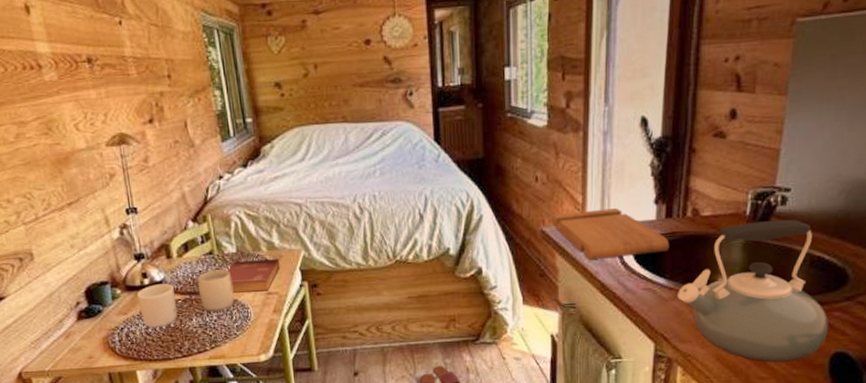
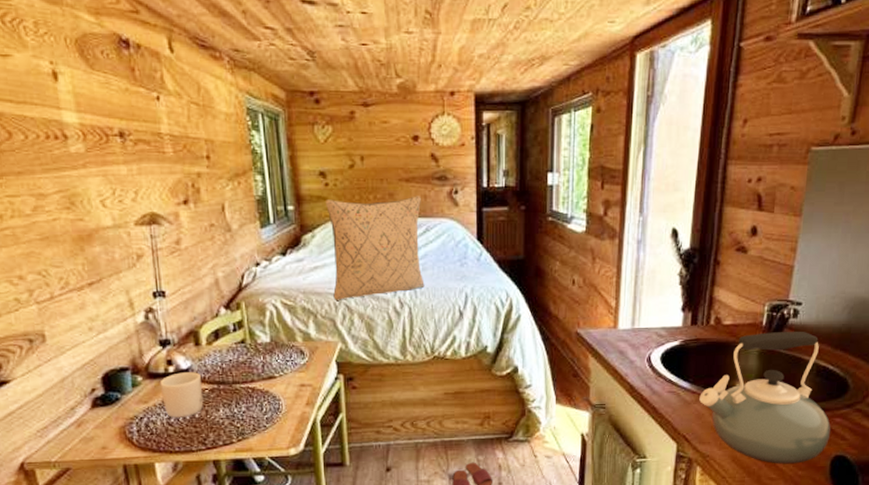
mug: present [198,269,235,313] -> none [227,359,266,404]
book: present [226,259,280,293] -> none [259,350,316,384]
pillow: none [282,100,384,209] -> present [326,196,425,300]
cutting board: present [551,208,670,259] -> none [585,314,694,362]

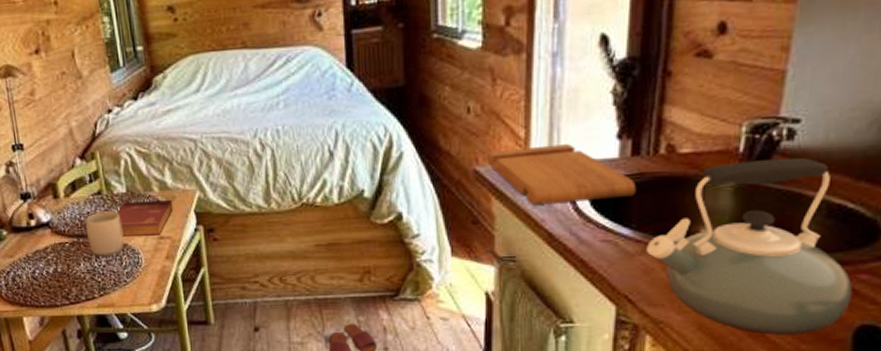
mug: present [160,372,204,419] -> none [23,225,65,273]
mug: none [227,359,266,404] -> present [85,211,124,257]
book: none [259,350,316,384] -> present [116,200,173,236]
pillow: present [326,196,425,300] -> none [176,22,288,145]
cutting board: none [585,314,694,362] -> present [486,144,637,205]

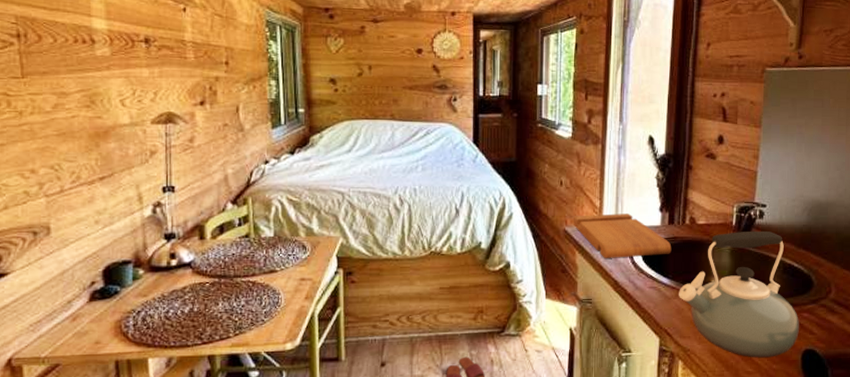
mug: present [85,211,124,257] -> none [229,253,266,297]
book: present [116,200,173,236] -> none [261,245,317,278]

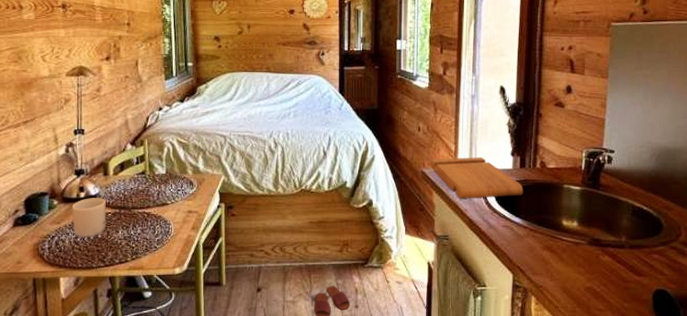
mug: none [161,266,204,313] -> present [71,198,107,238]
kettle: present [679,230,800,358] -> none [531,175,651,296]

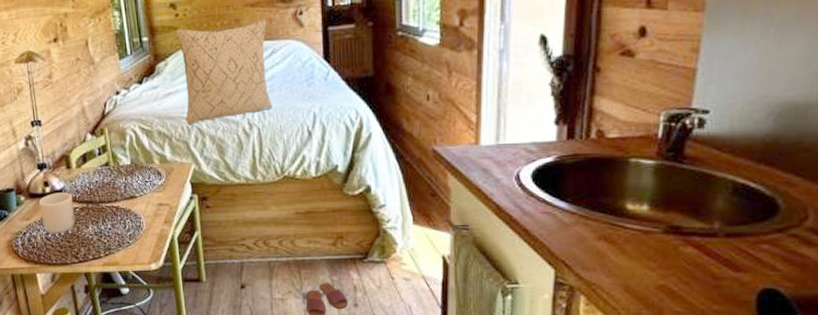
pillow: none [218,56,295,140] -> present [177,19,273,124]
cutting board: present [430,157,523,198] -> none [443,128,571,180]

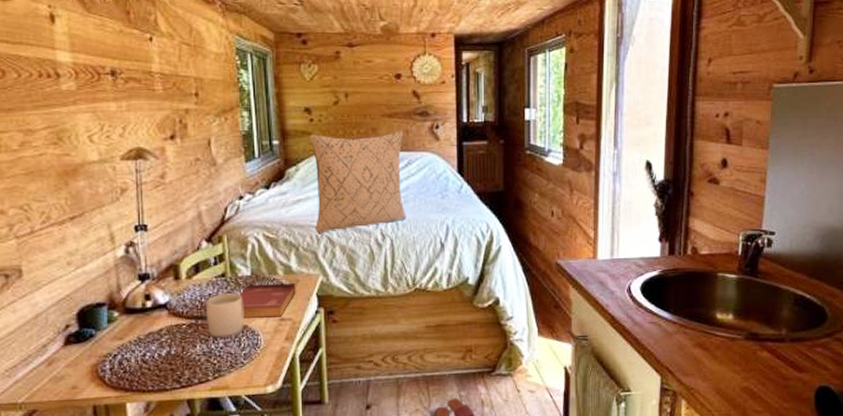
mug: present [38,192,76,235] -> none [136,307,181,356]
mug: none [94,180,128,221] -> present [205,293,245,339]
book: none [121,172,172,203] -> present [239,284,296,318]

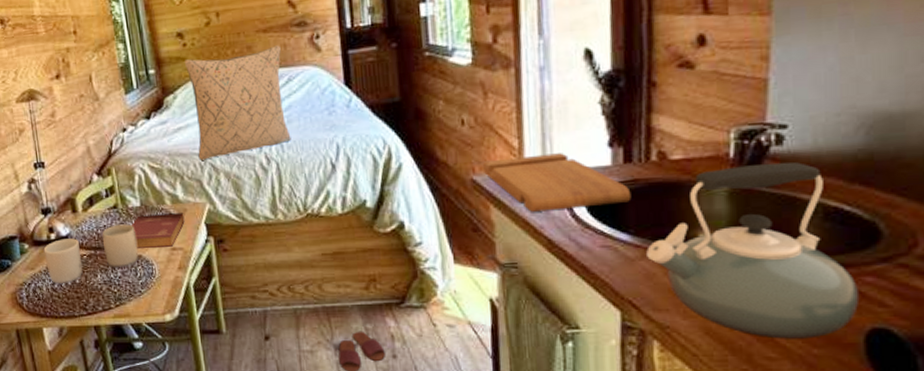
mug: none [136,307,181,356] -> present [43,238,83,285]
cutting board: none [565,244,673,293] -> present [482,153,632,212]
kettle: none [681,260,813,396] -> present [646,161,860,339]

